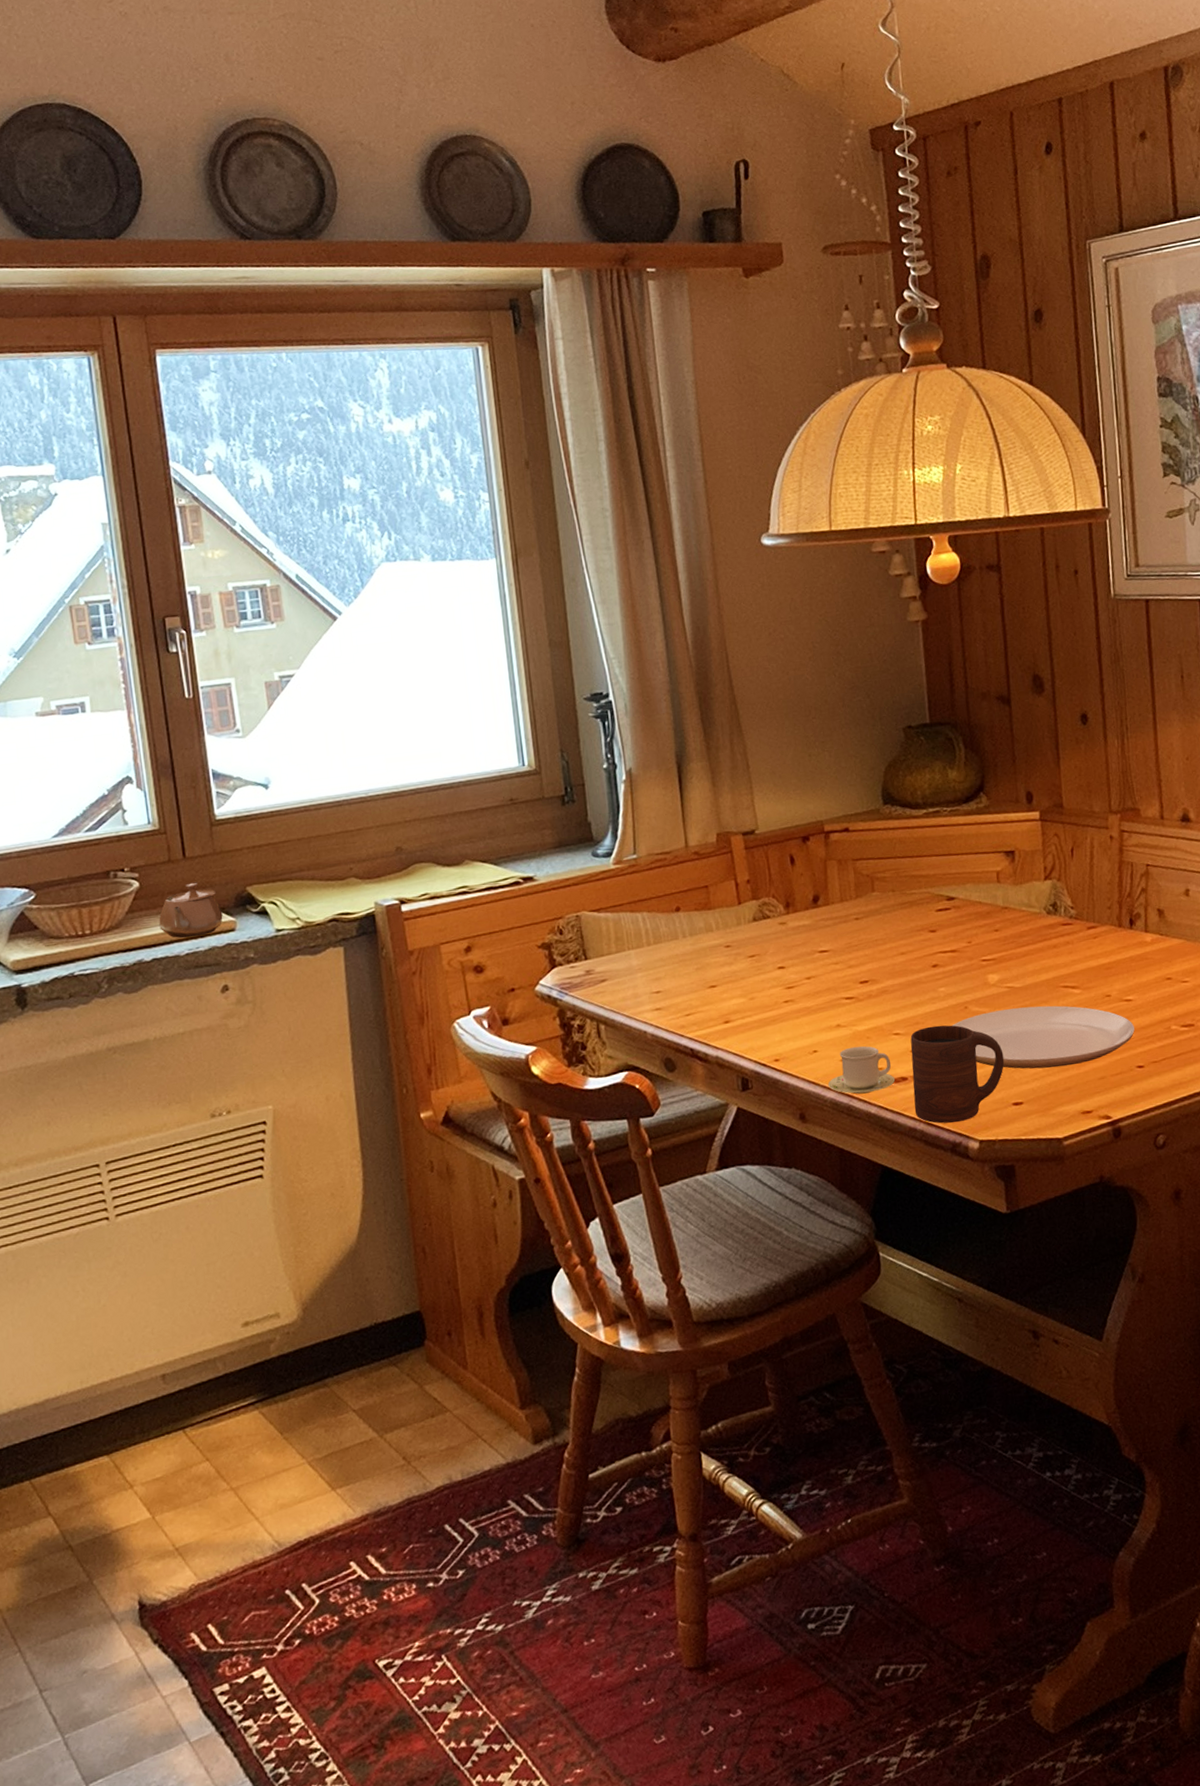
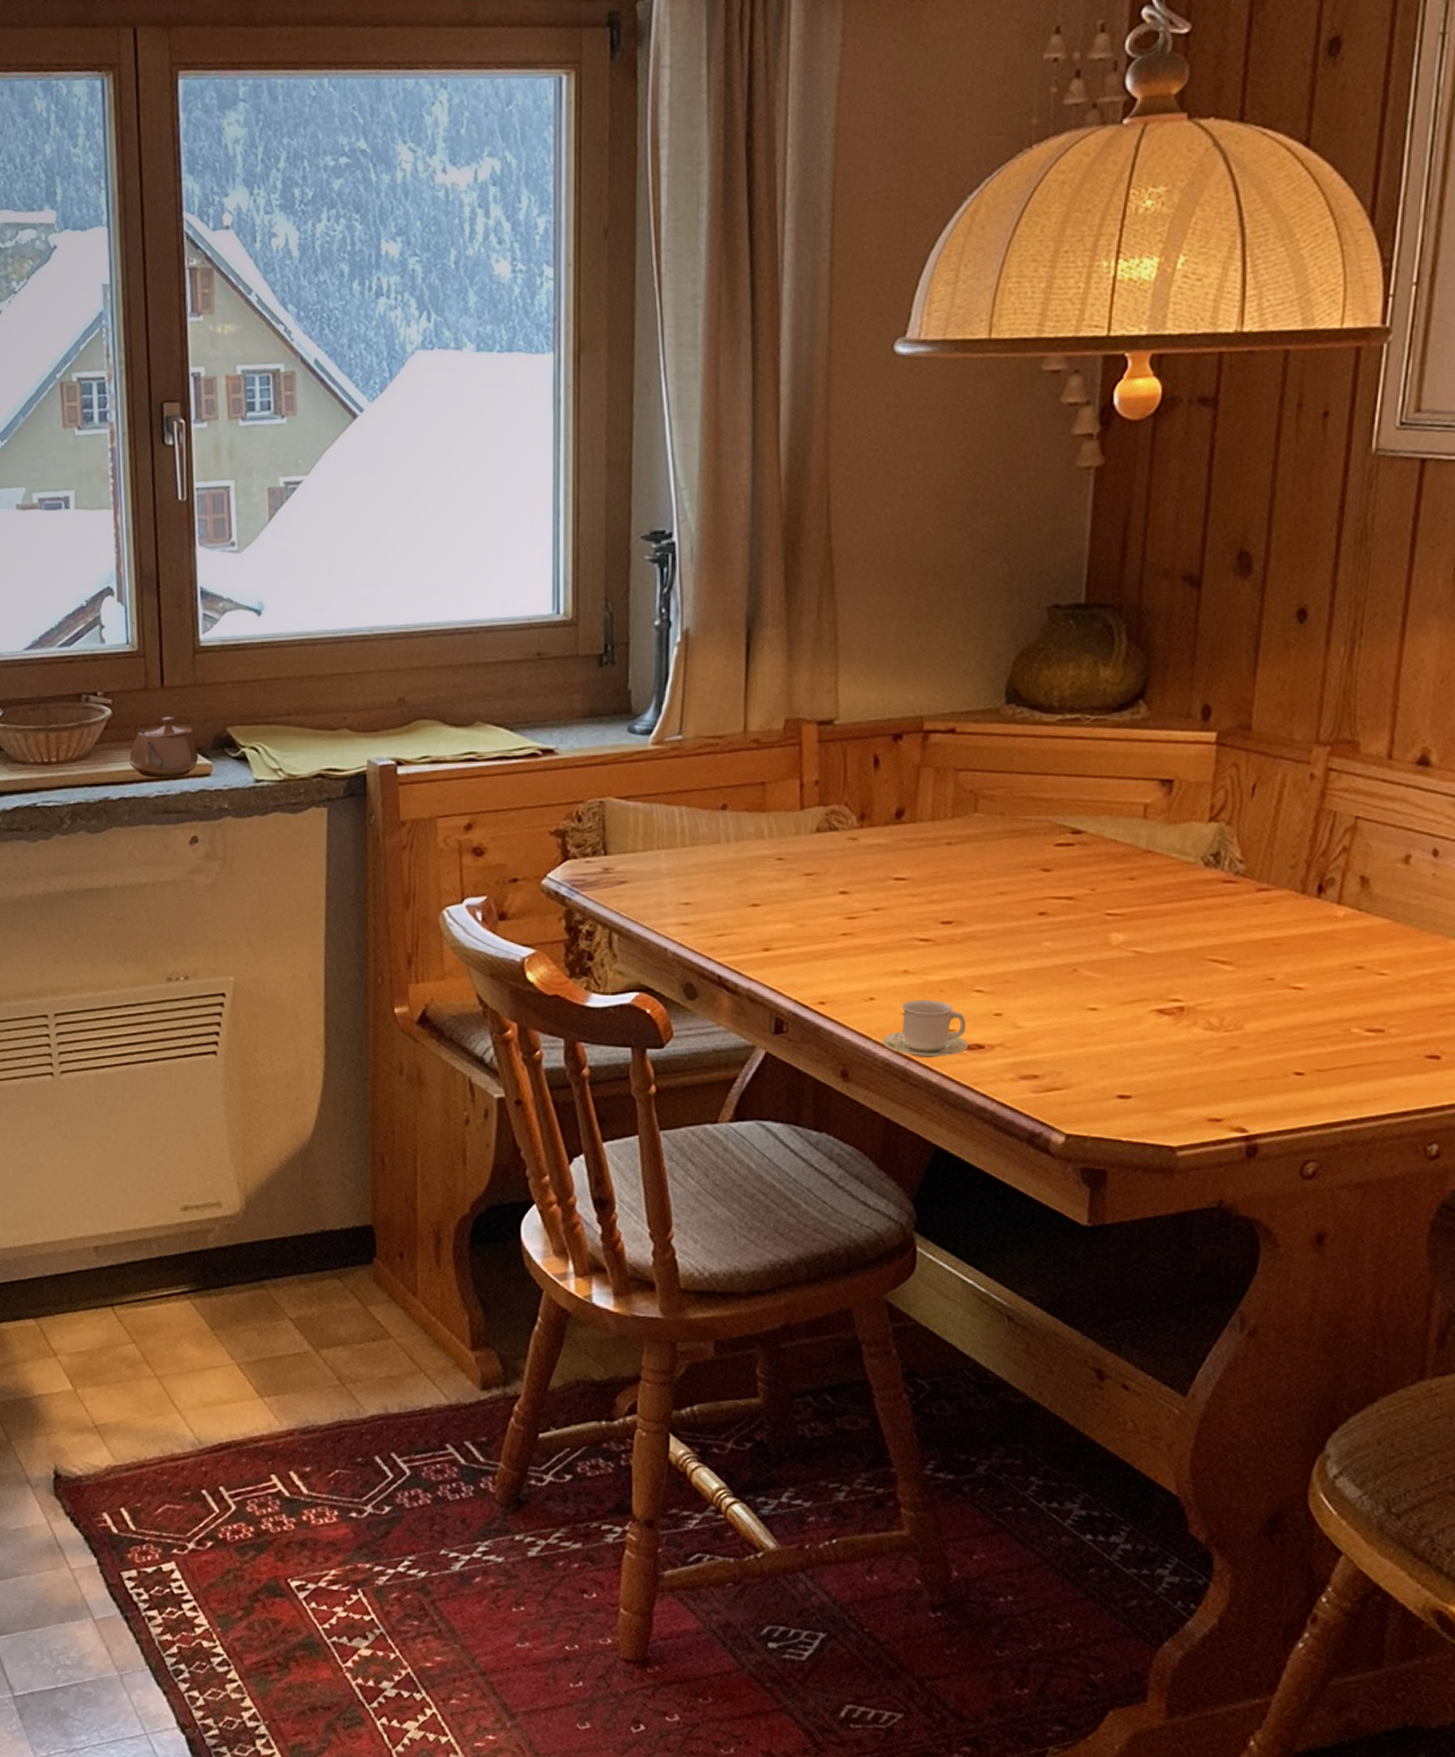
cup: present [910,1025,1005,1124] -> none [987,987,1116,1109]
plate: present [952,1005,1135,1069] -> none [1052,979,1300,1060]

